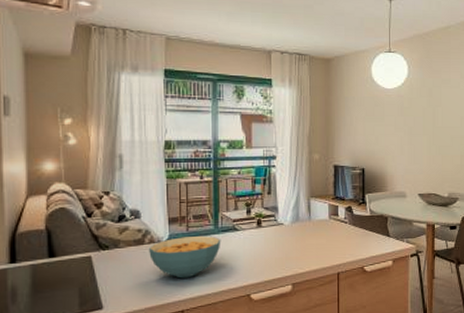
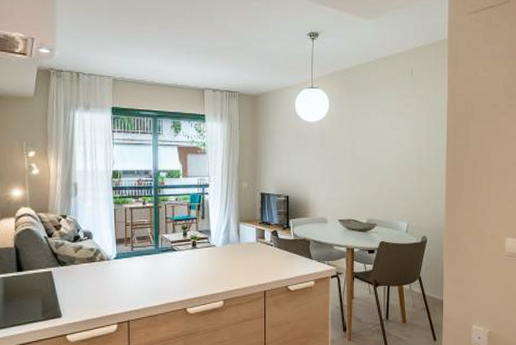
cereal bowl: present [149,236,221,279] -> none [100,255,161,293]

